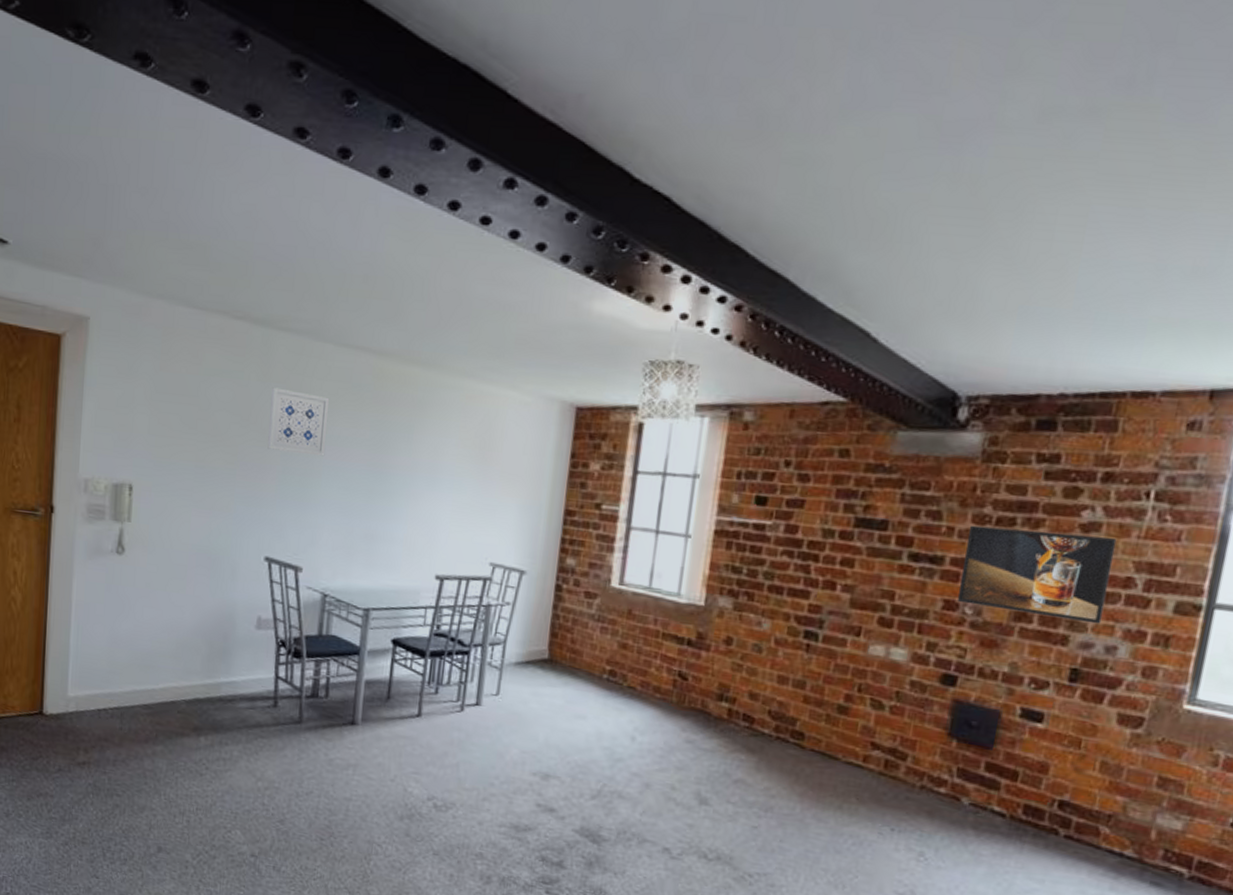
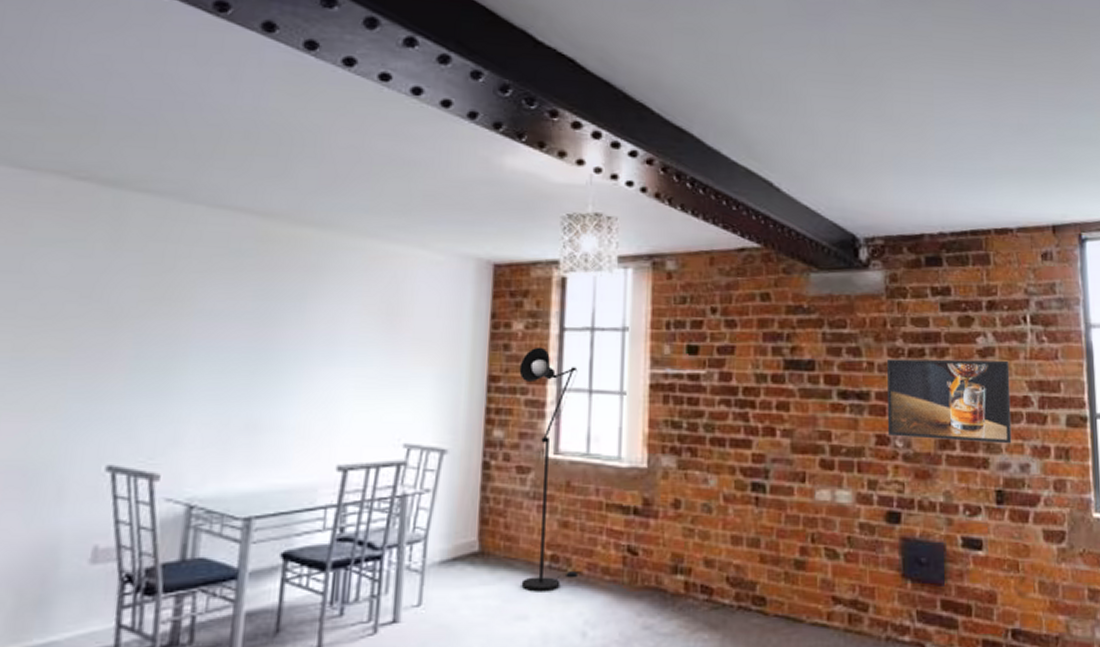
wall art: present [267,387,330,456] -> none [115,257,201,335]
floor lamp: none [582,487,647,699] -> present [519,346,579,591]

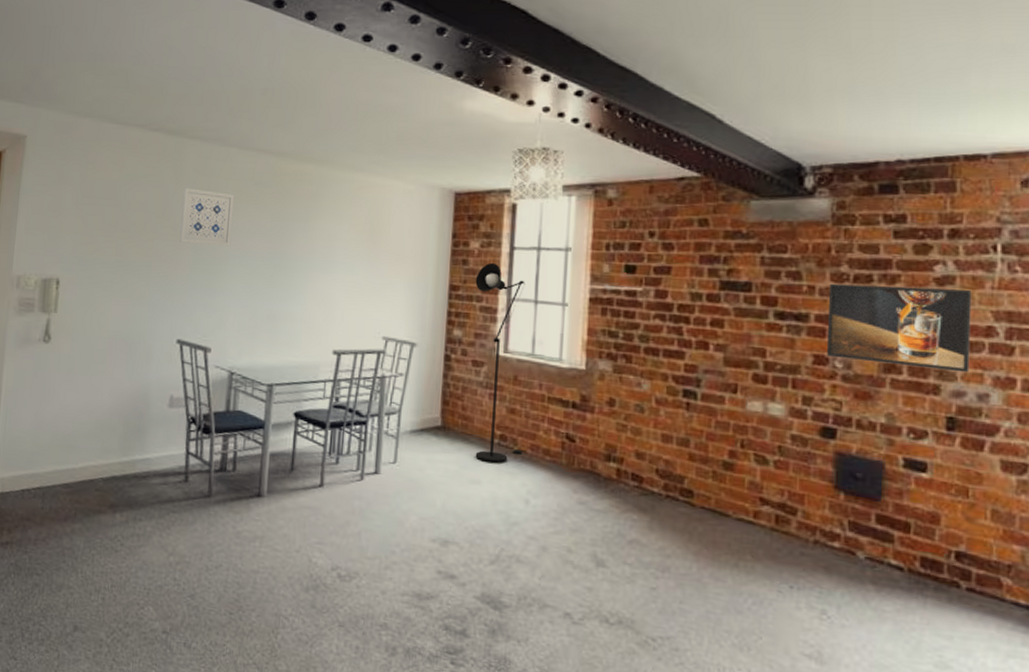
wall art: none [115,257,201,335] -> present [180,188,235,246]

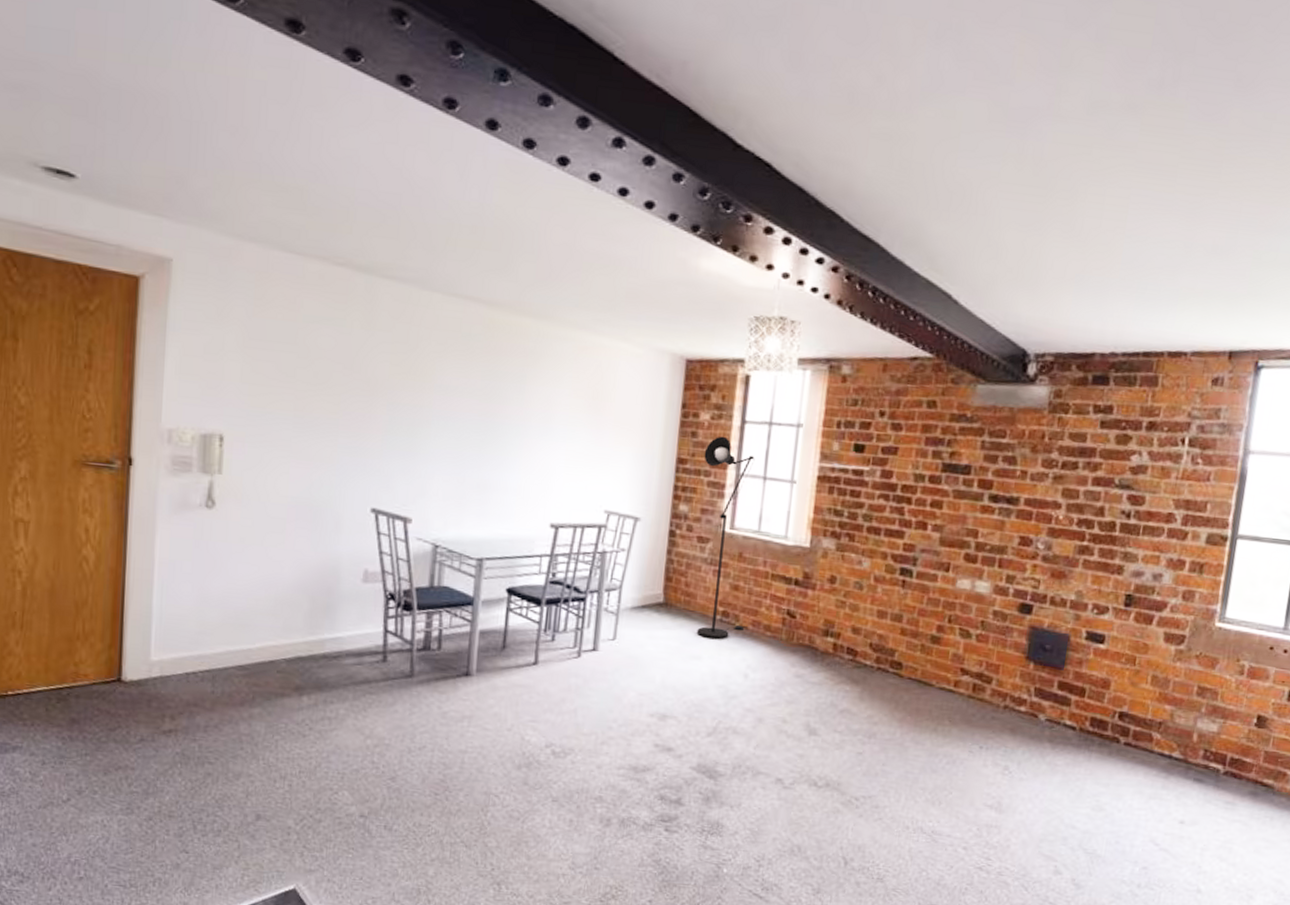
wall art: present [180,188,235,246] -> none [373,335,439,406]
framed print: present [827,283,972,373] -> none [1032,469,1160,555]

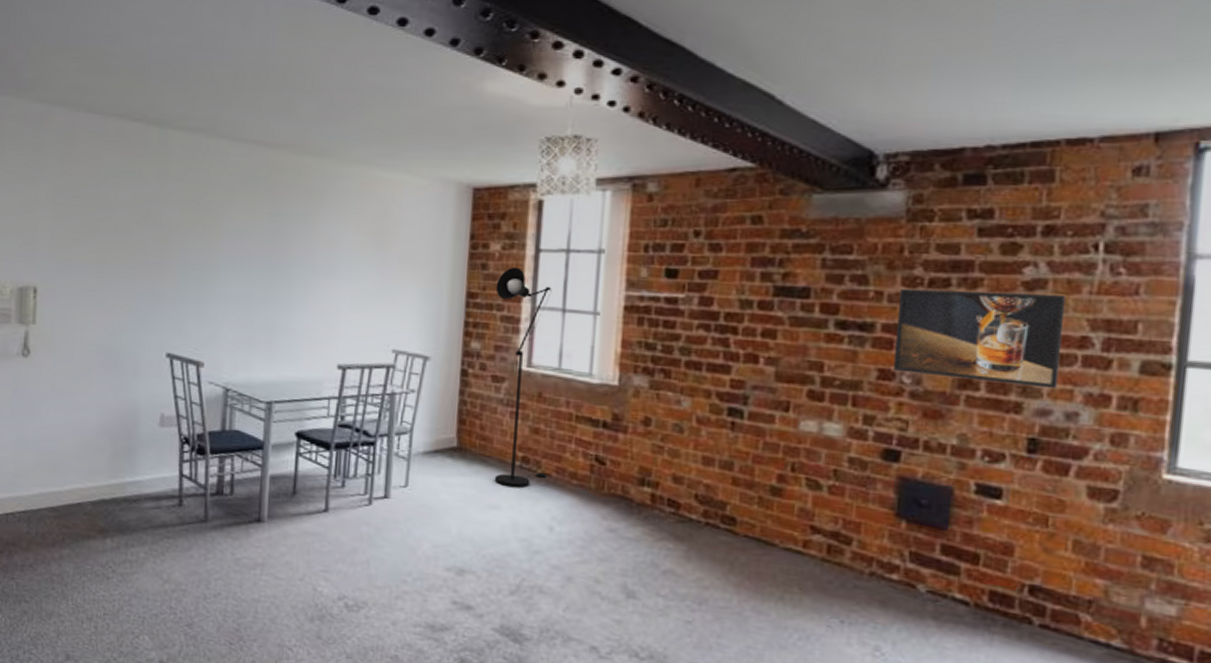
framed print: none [1032,469,1160,555] -> present [894,288,1066,389]

